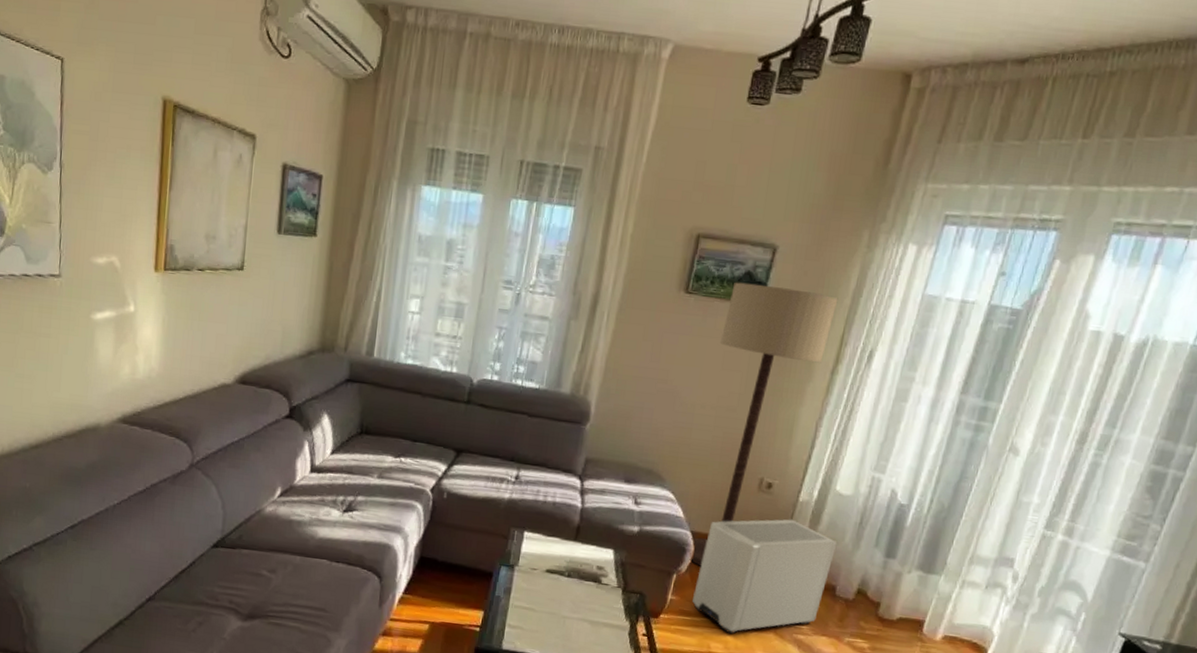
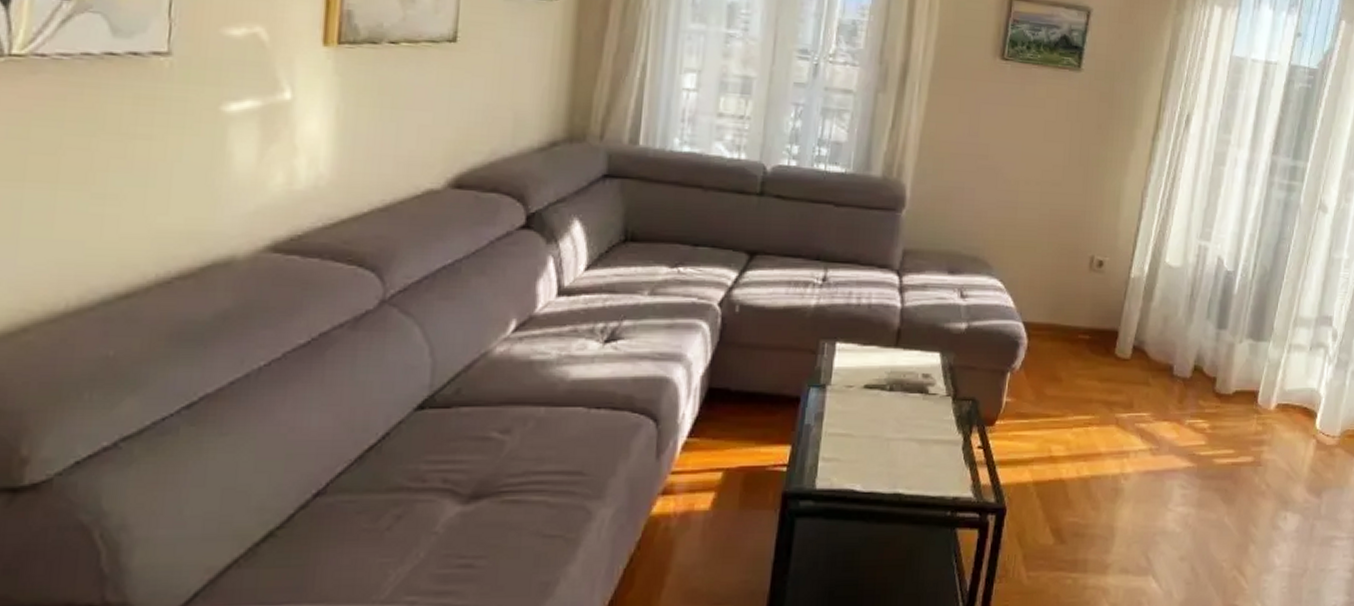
floor lamp: present [689,282,839,566] -> none [1023,46,1154,361]
air purifier: present [692,519,838,635] -> none [1029,298,1171,433]

